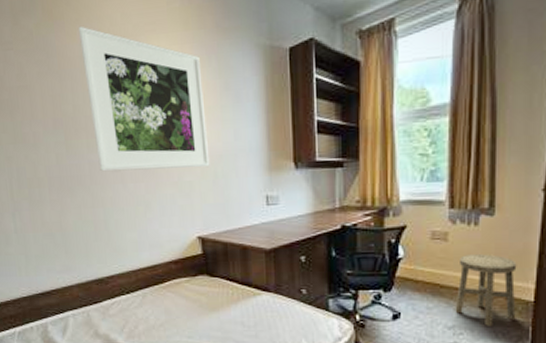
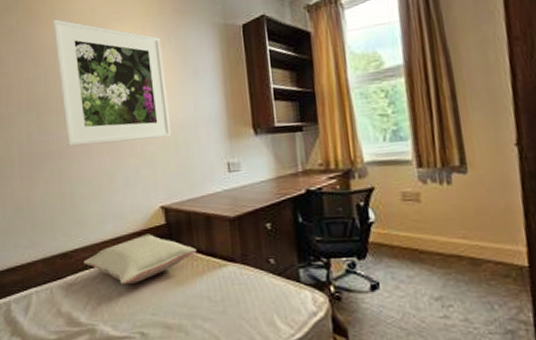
pillow: none [120,262,232,309] -> present [83,233,197,284]
stool: present [455,254,517,326] -> none [437,215,512,296]

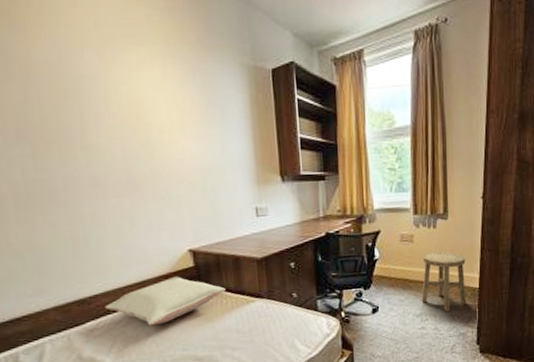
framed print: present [52,19,172,147] -> none [42,30,199,187]
stool: none [437,215,512,296] -> present [421,251,467,311]

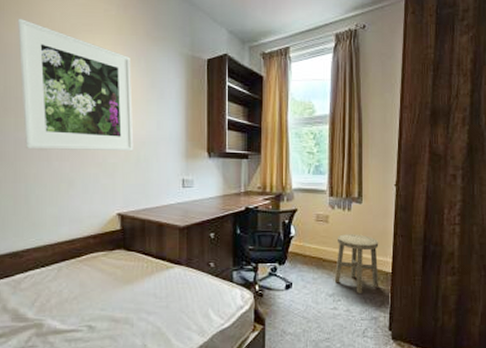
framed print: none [42,30,199,187] -> present [17,18,134,152]
pillow: present [105,276,226,325] -> none [35,237,148,282]

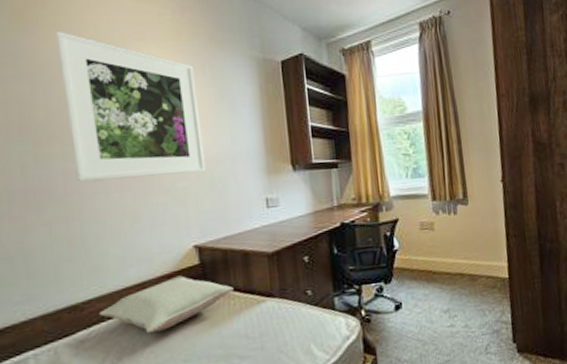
pillow: none [35,237,148,282] -> present [99,275,234,333]
stool: present [334,234,379,293] -> none [446,239,497,306]

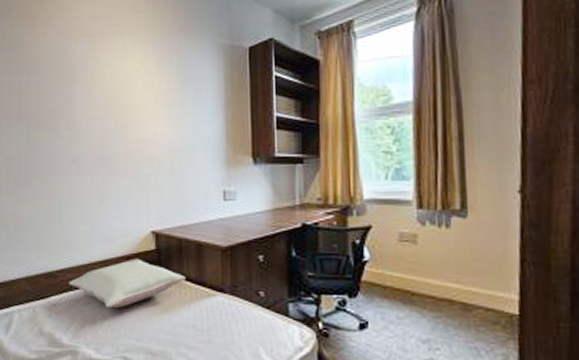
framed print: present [55,30,206,182] -> none [48,26,167,163]

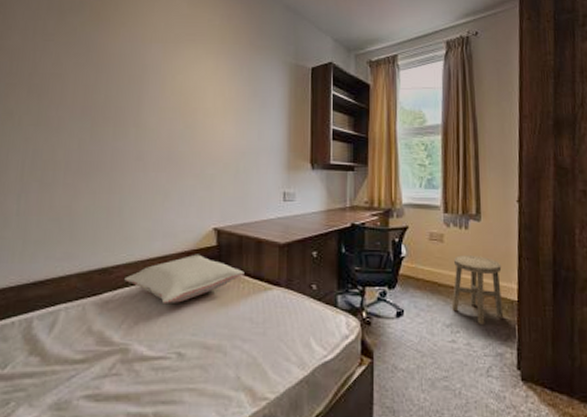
stool: none [429,259,500,342] -> present [451,255,504,324]

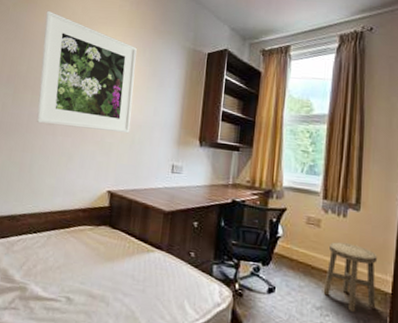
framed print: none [122,29,234,163] -> present [36,10,137,134]
pillow: present [124,254,244,303] -> none [28,212,131,254]

